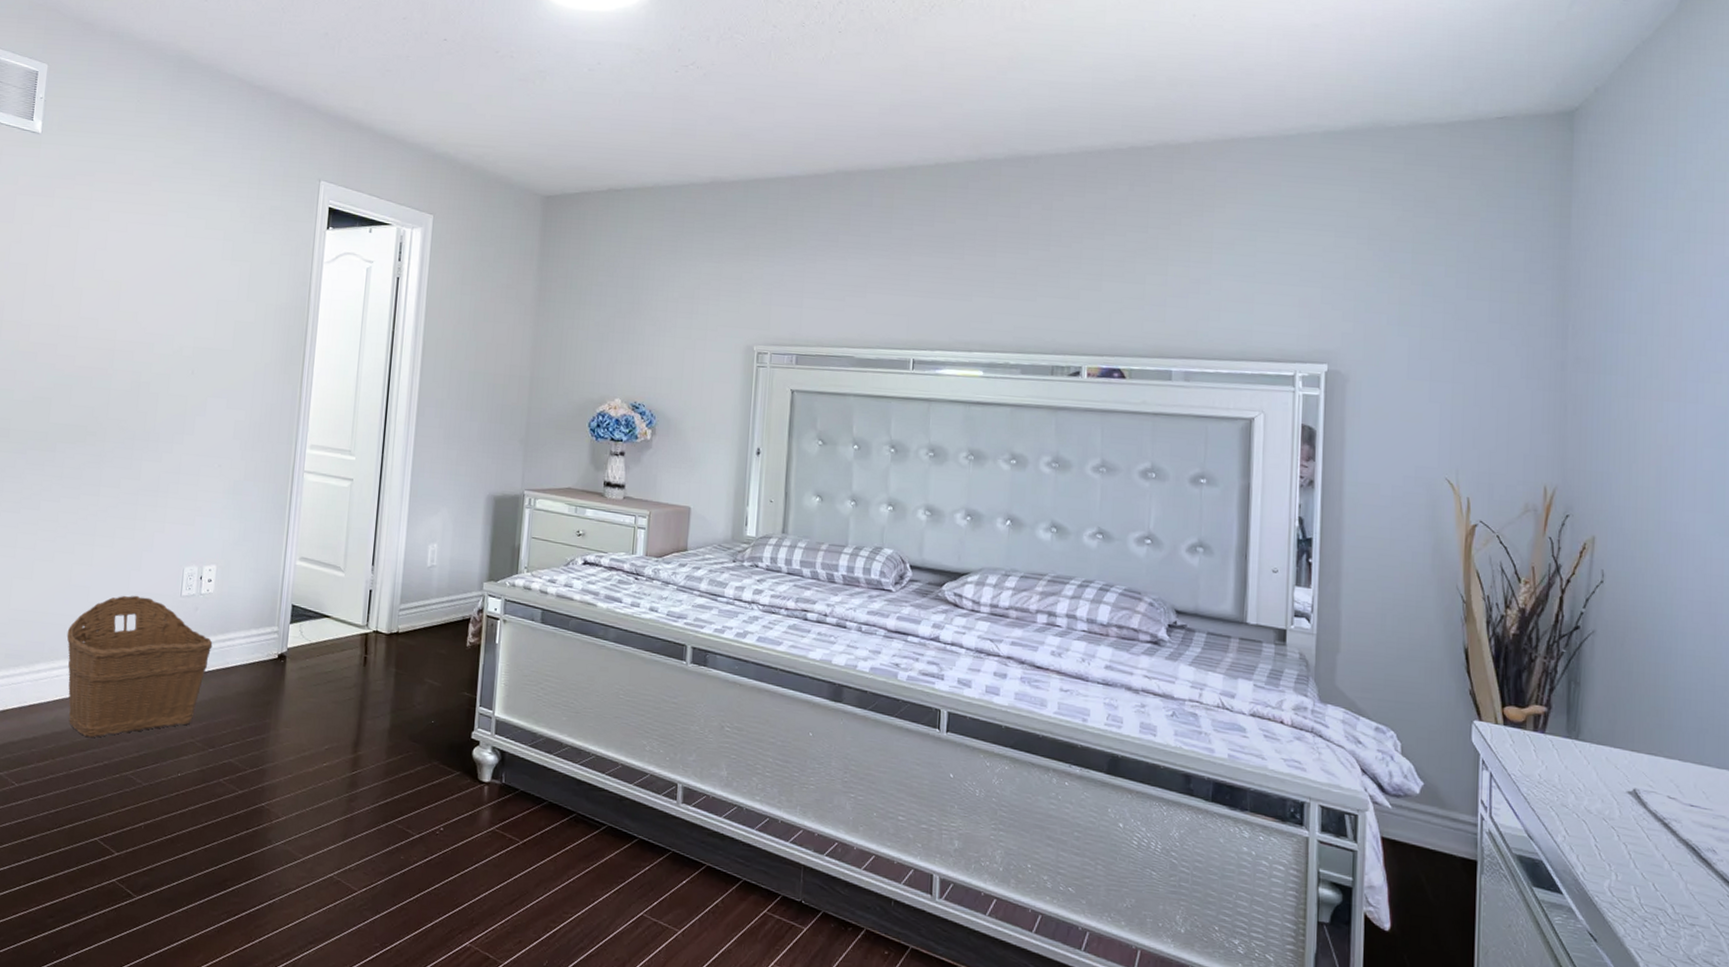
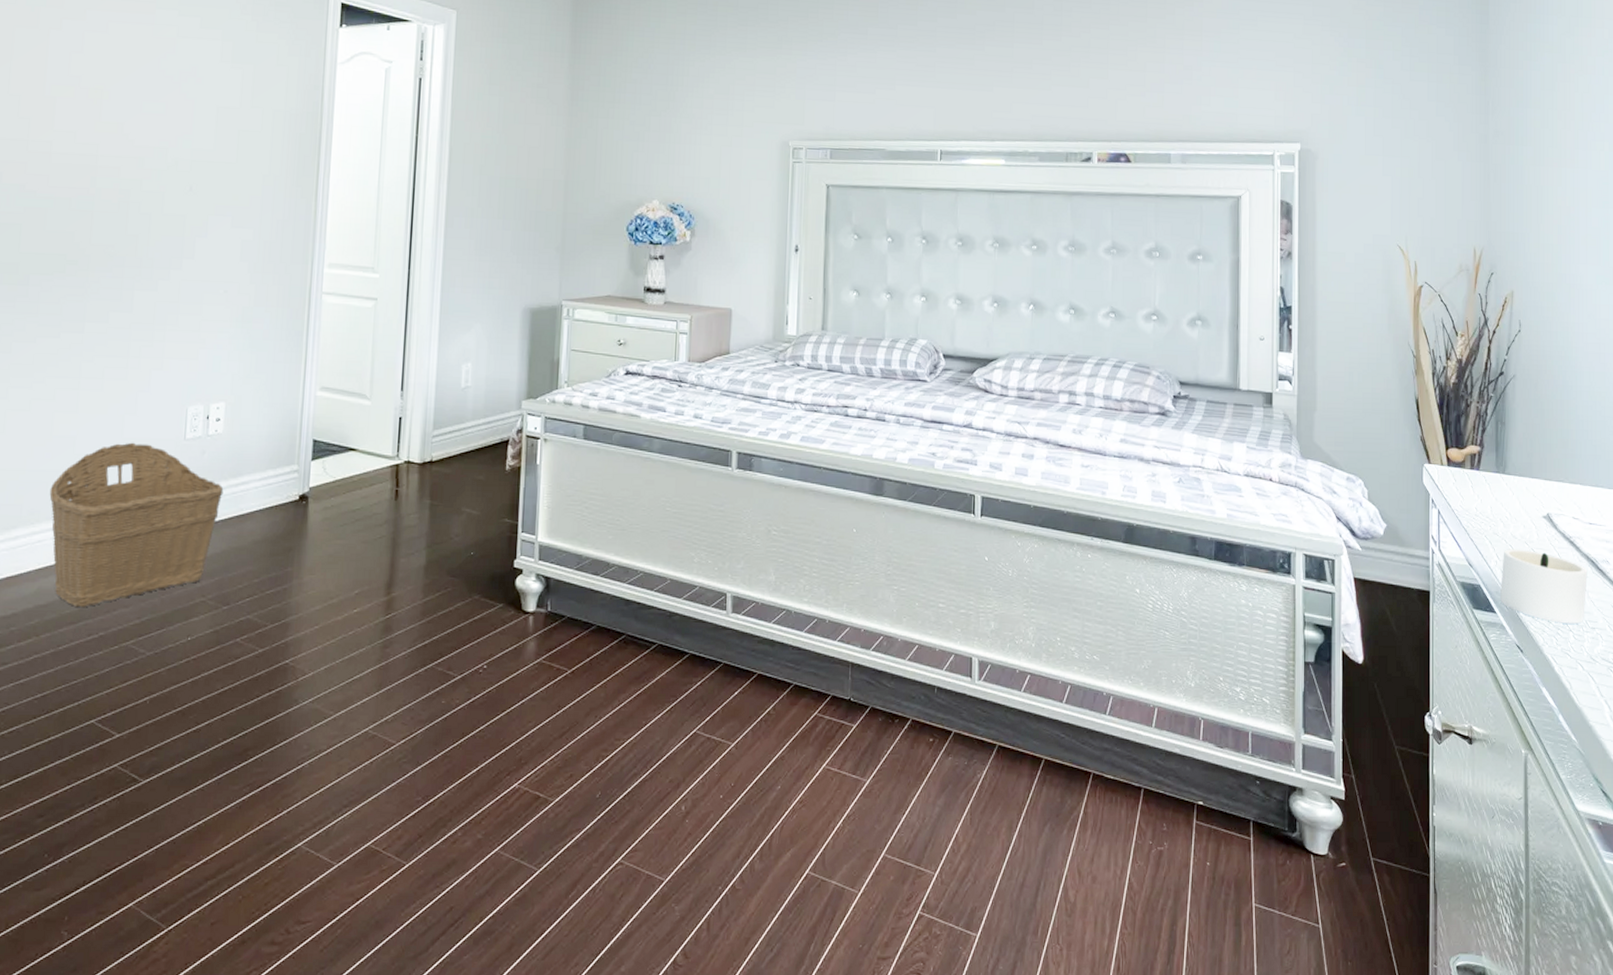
candle: none [1569,824,1686,918] -> present [1500,549,1588,625]

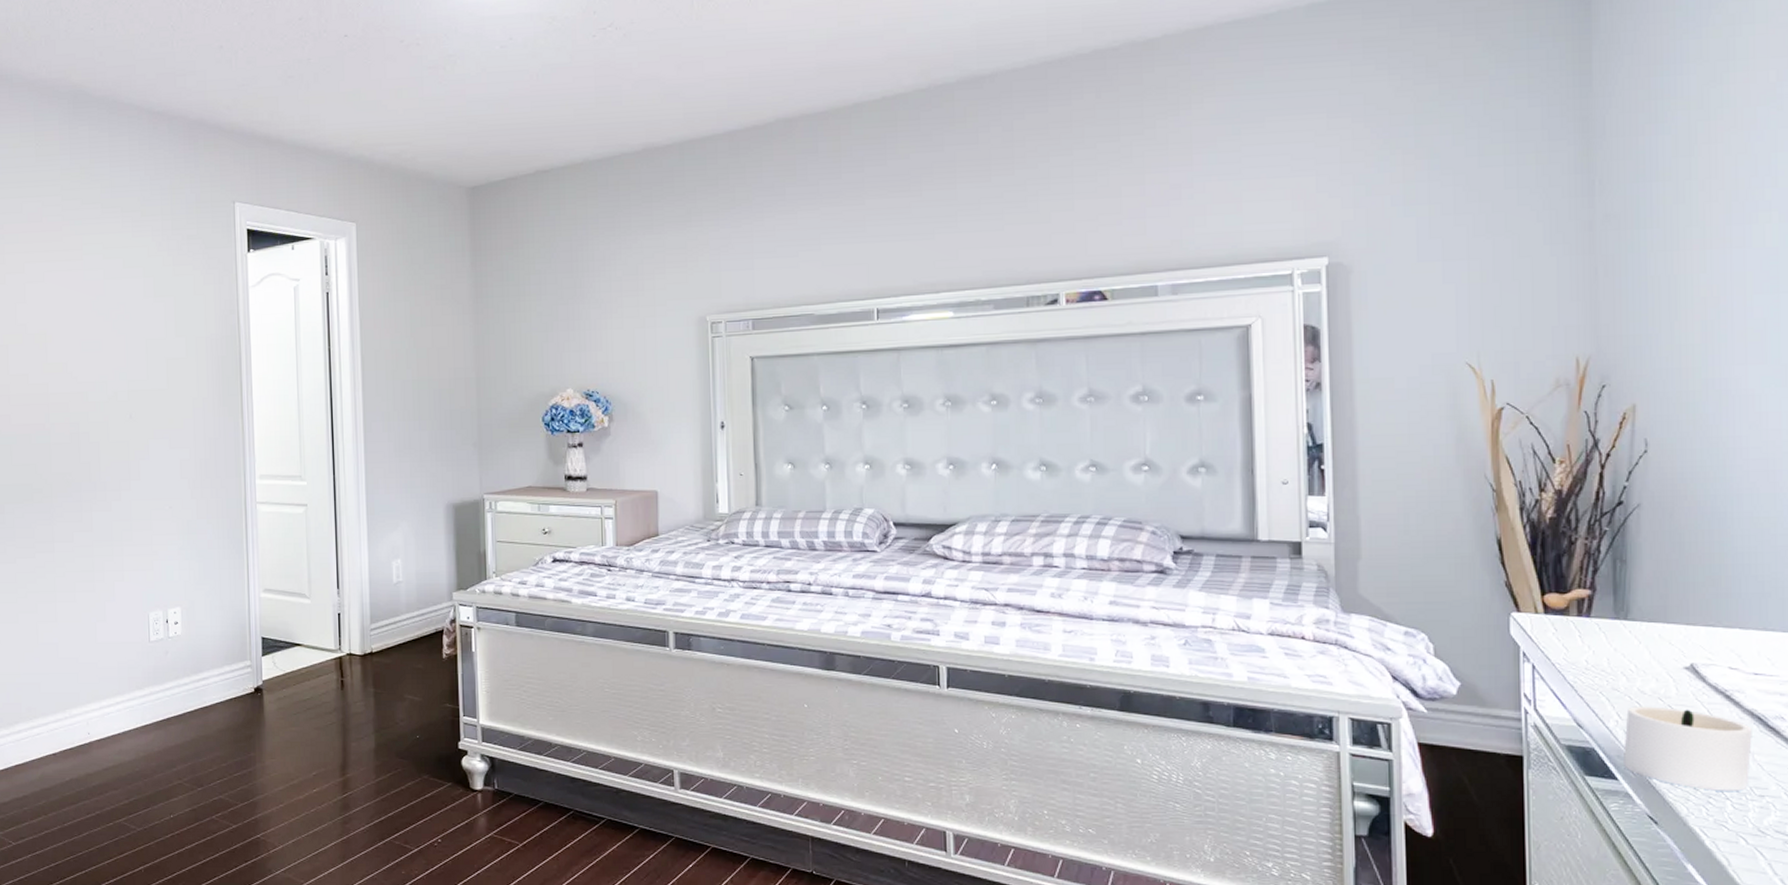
wicker basket: present [49,442,224,608] -> none [42,646,188,791]

